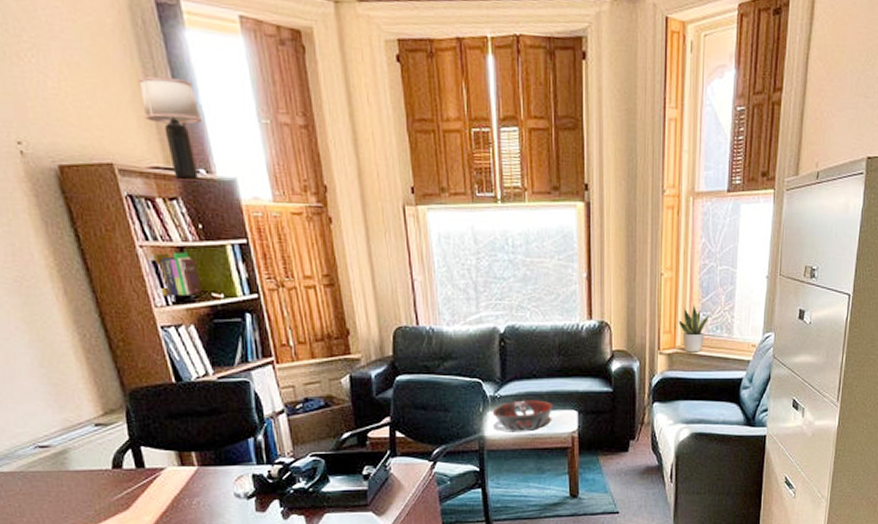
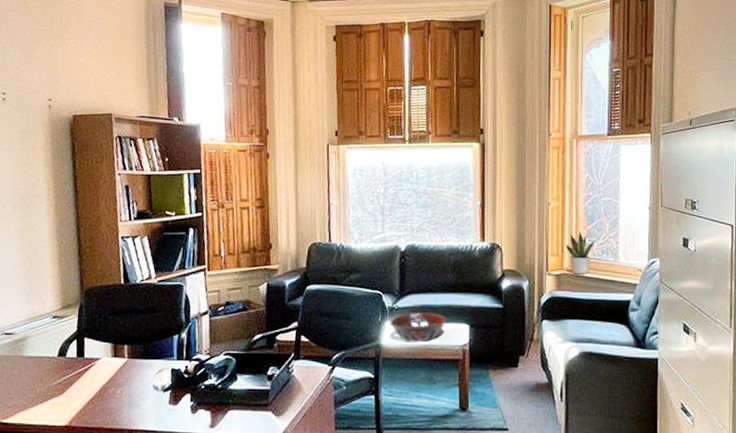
table lamp: present [138,77,202,181] -> none [142,54,182,126]
books: present [150,251,201,297] -> none [122,178,159,213]

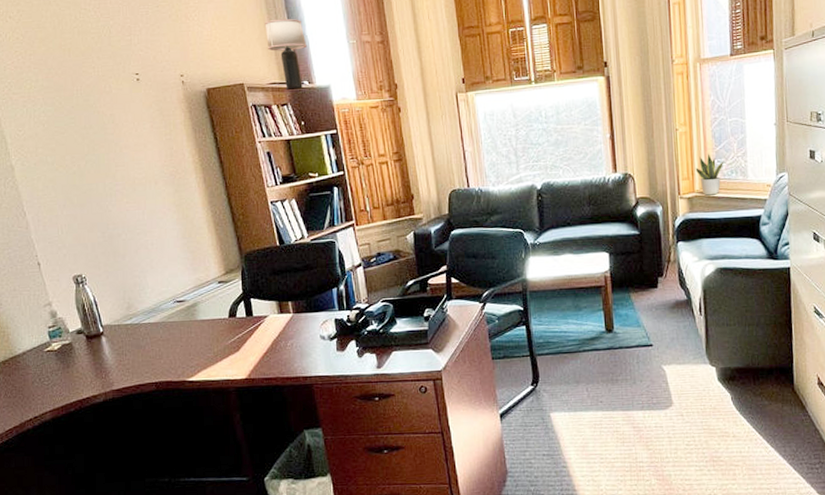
table lamp: none [142,54,182,126] -> present [264,19,307,91]
decorative bowl: present [389,312,447,343] -> none [533,245,587,274]

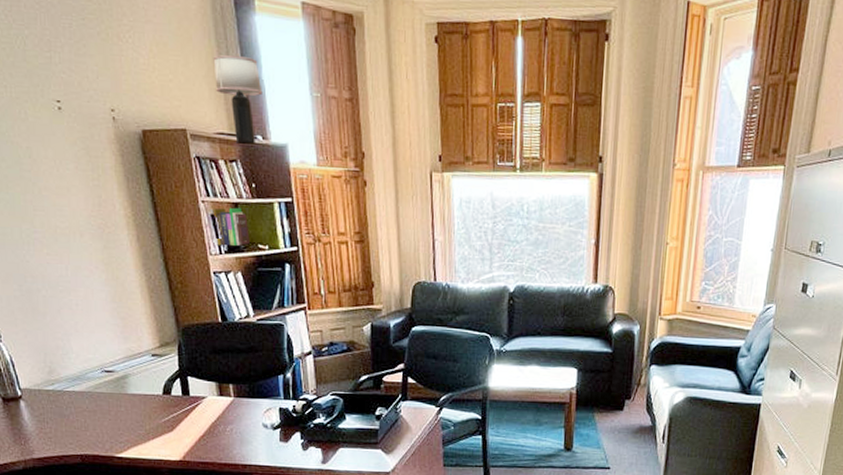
books: none [266,143,302,179] -> present [210,207,250,246]
potted plant: present [695,153,724,196] -> none [680,274,712,320]

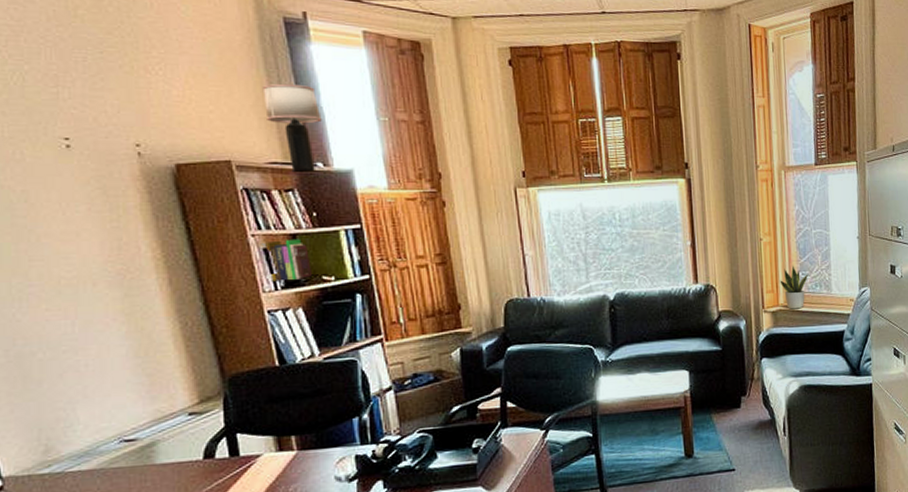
potted plant: none [680,274,712,320] -> present [780,266,809,309]

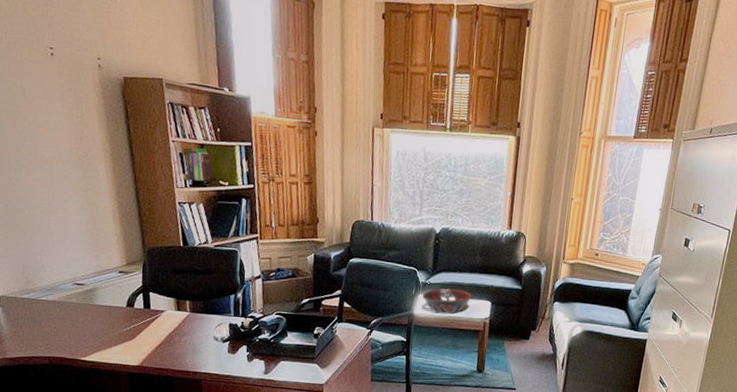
table lamp: present [262,84,322,173] -> none [190,17,231,95]
decorative bowl: none [604,362,665,395] -> present [422,288,472,314]
potted plant: present [780,266,809,309] -> none [582,226,609,265]

